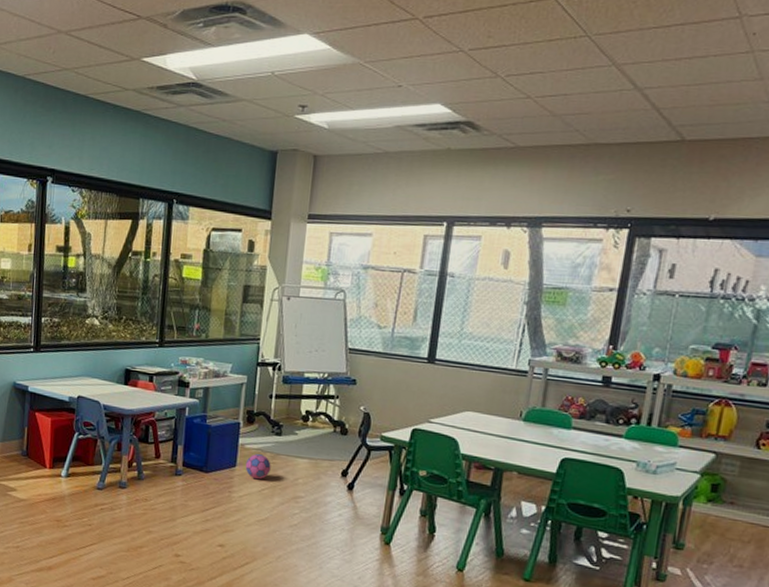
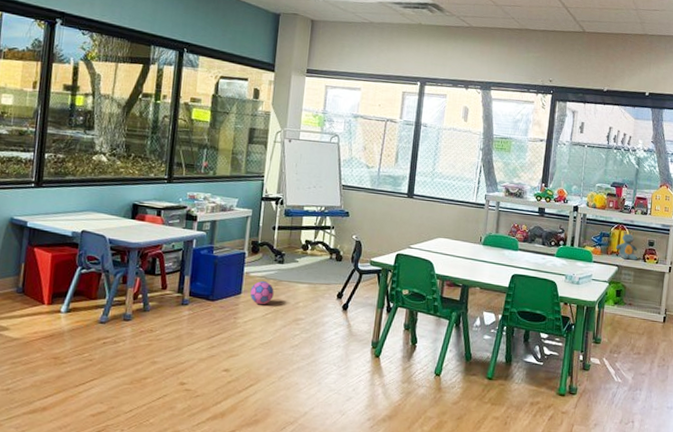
stuffed animal: none [714,407,749,447] -> present [615,231,638,260]

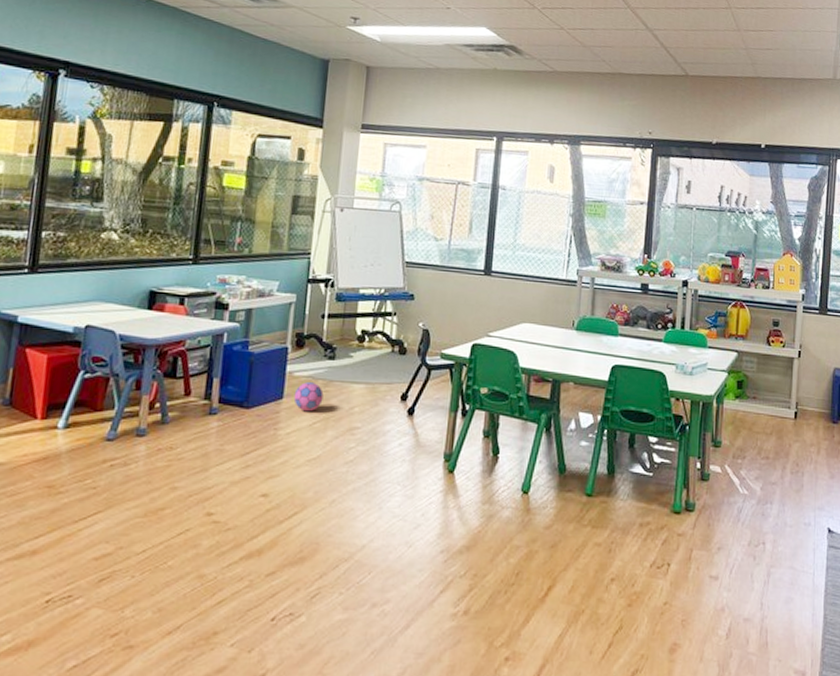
stuffed animal: present [615,231,638,260] -> none [734,309,762,344]

